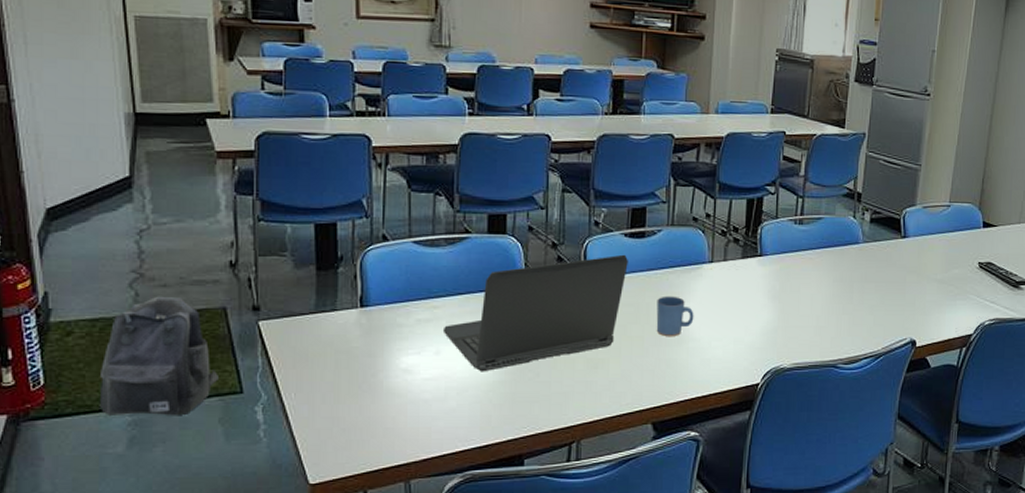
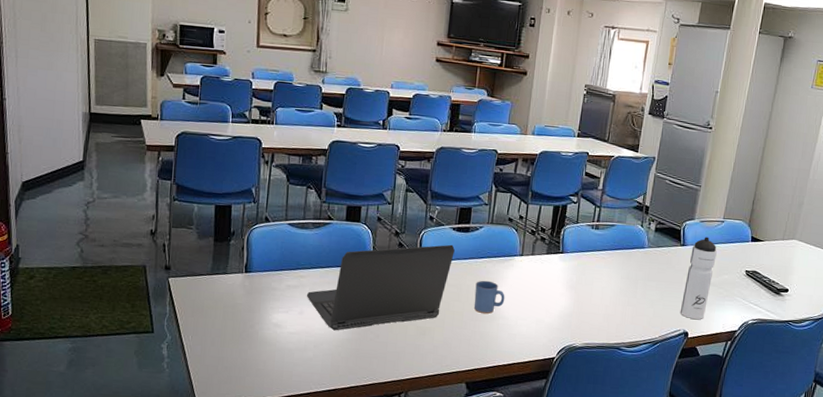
backpack: present [99,296,219,415] -> none [49,253,137,346]
water bottle: none [905,225,944,325] -> present [680,237,717,320]

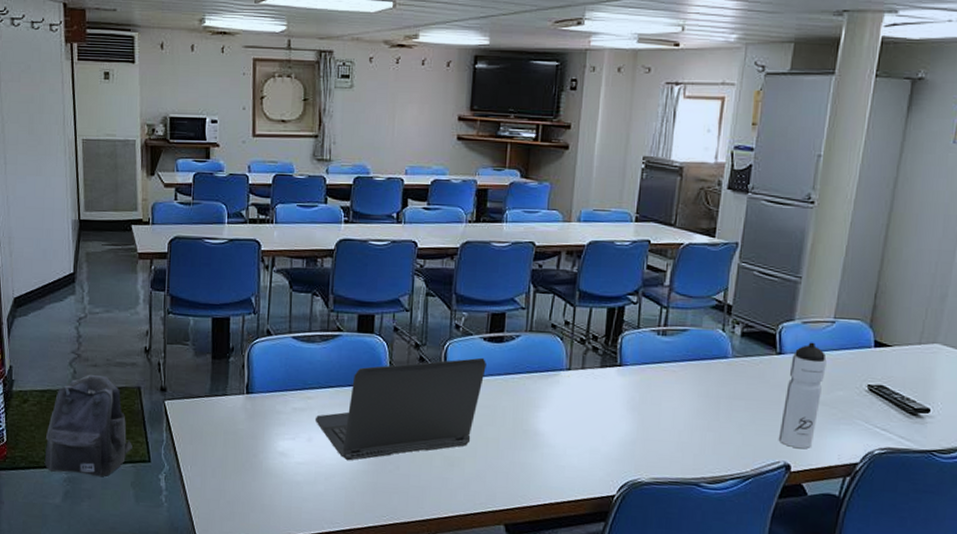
backpack: none [49,253,137,346] -> present [44,374,132,477]
mug: present [474,280,505,314] -> none [511,400,550,441]

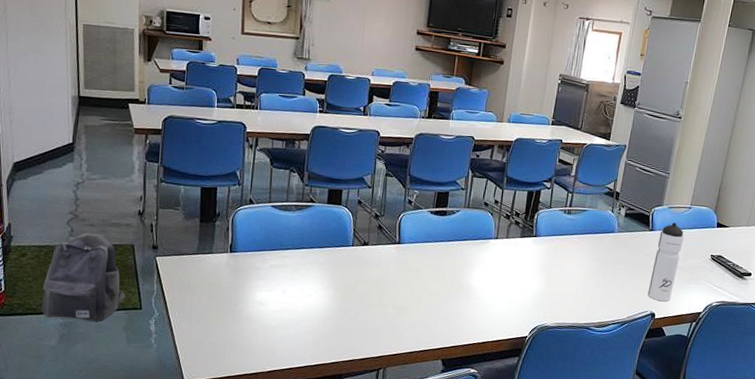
laptop computer: present [314,357,486,461] -> none [289,227,432,309]

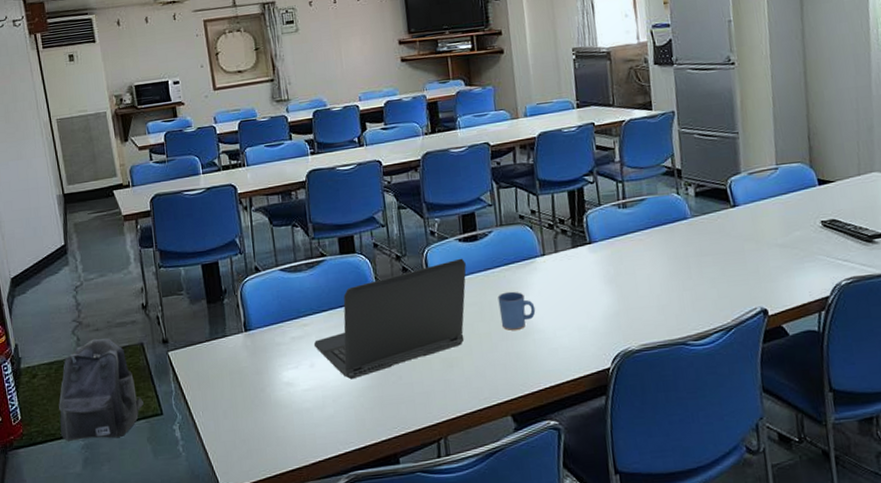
laptop computer: none [289,227,432,309] -> present [313,258,467,380]
mug: none [450,262,480,294] -> present [498,291,536,330]
water bottle: present [647,222,684,302] -> none [745,190,783,293]

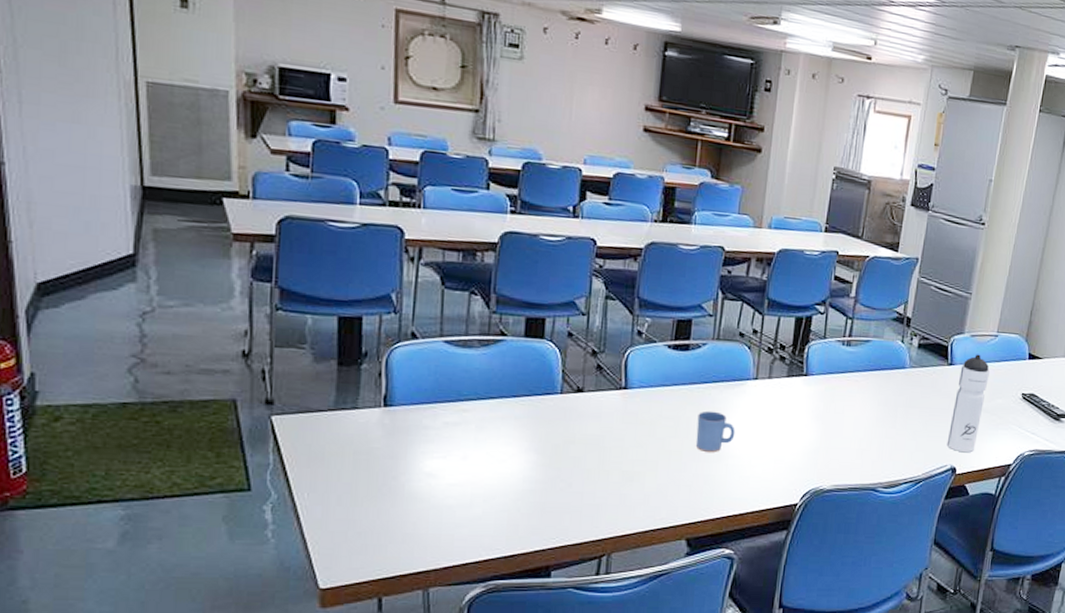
backpack: present [59,338,144,441] -> none [88,383,225,511]
laptop computer: present [313,258,467,380] -> none [471,366,670,480]
water bottle: none [745,190,783,293] -> present [946,354,990,453]

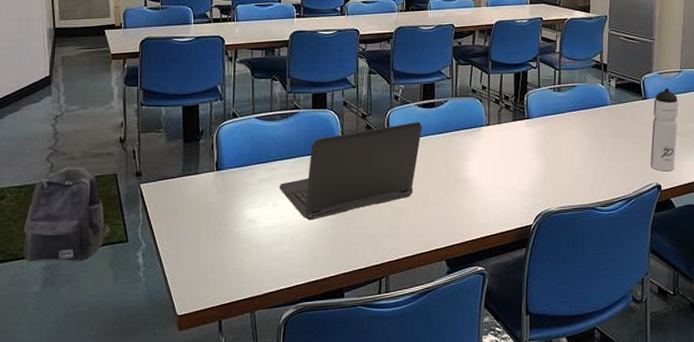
backpack: none [88,383,225,511] -> present [22,166,110,262]
laptop computer: none [471,366,670,480] -> present [279,121,422,221]
mug: present [695,410,736,452] -> none [446,153,476,187]

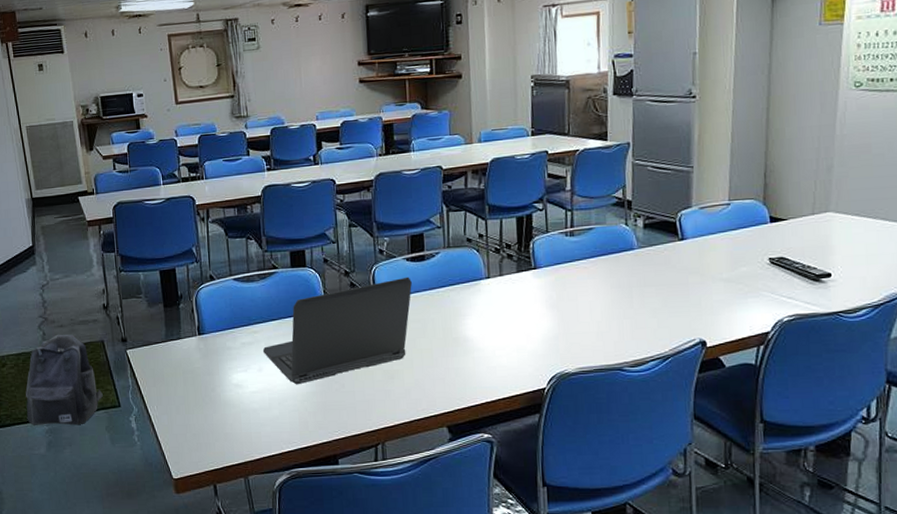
water bottle: present [650,88,679,172] -> none [691,225,728,325]

